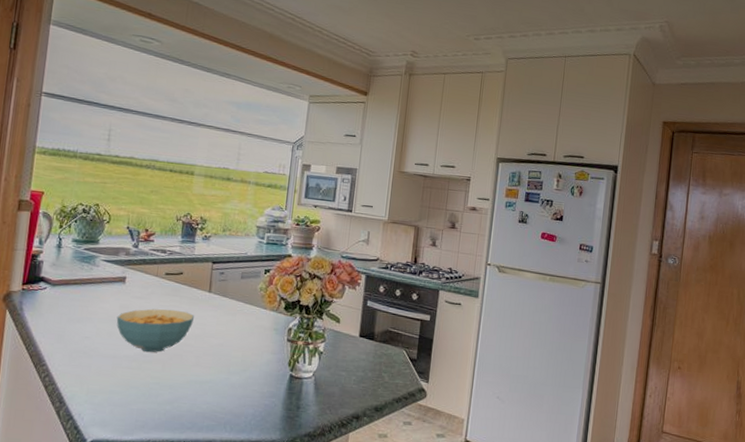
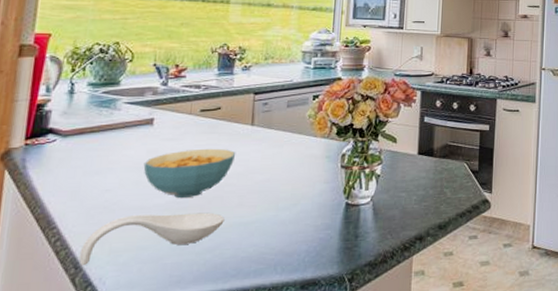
spoon rest: none [63,362,183,402] -> present [78,212,225,266]

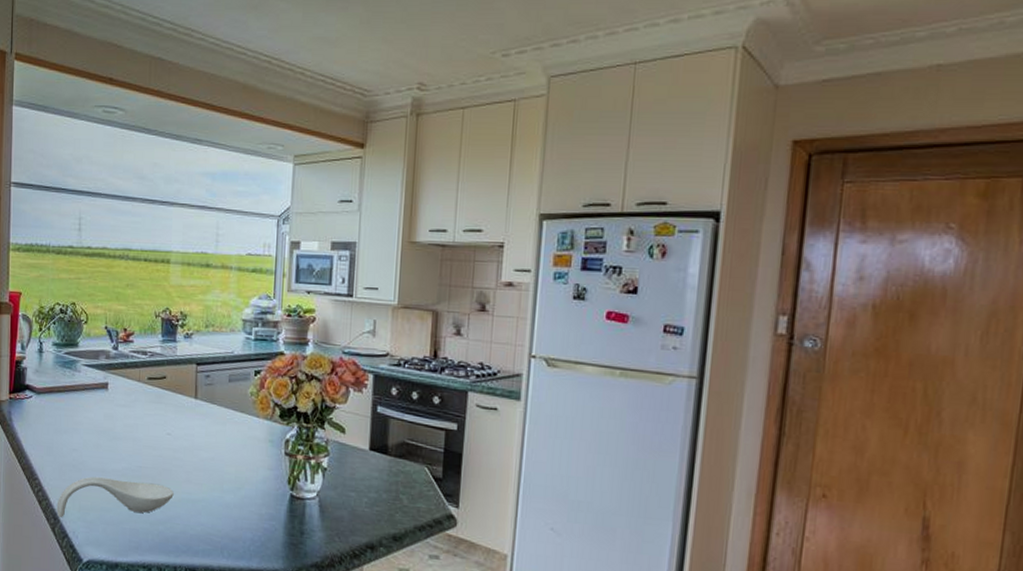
cereal bowl: present [143,148,236,199] -> none [102,418,182,467]

